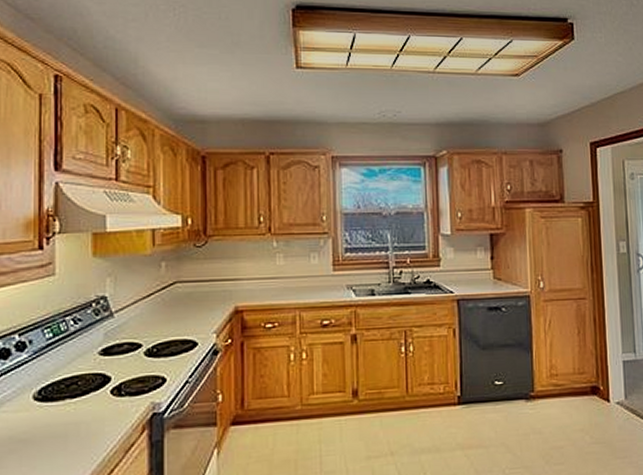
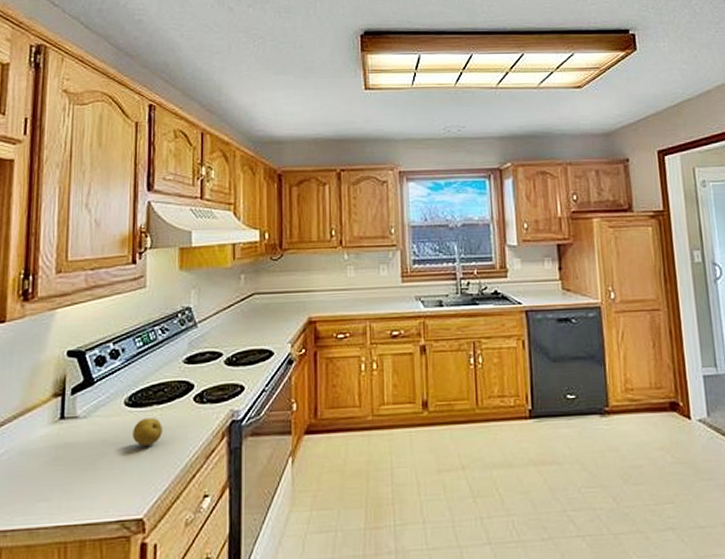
fruit: none [43,412,76,442] -> present [133,417,162,446]

